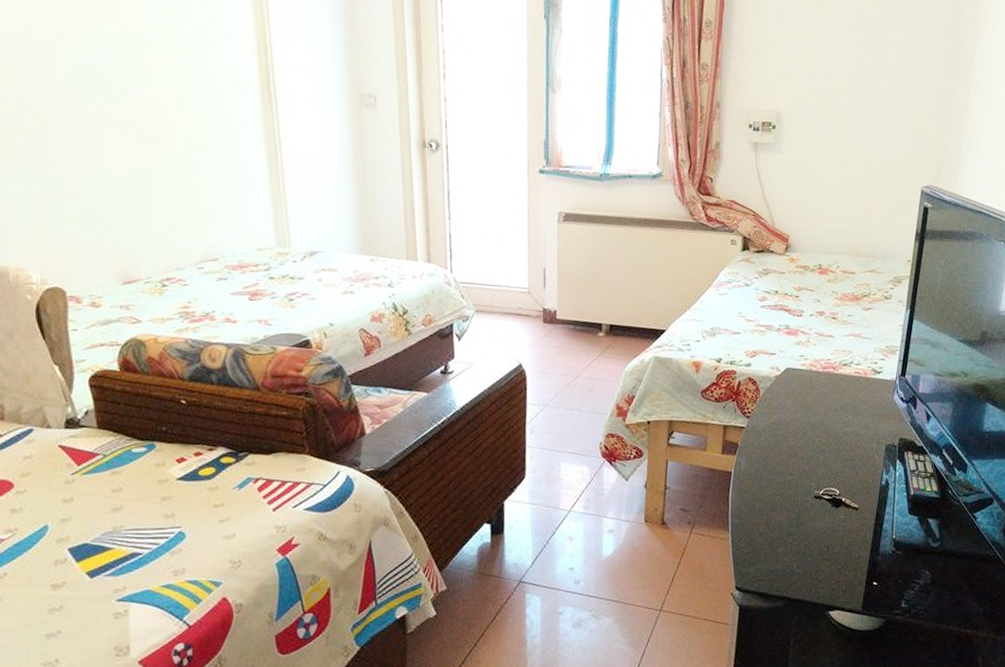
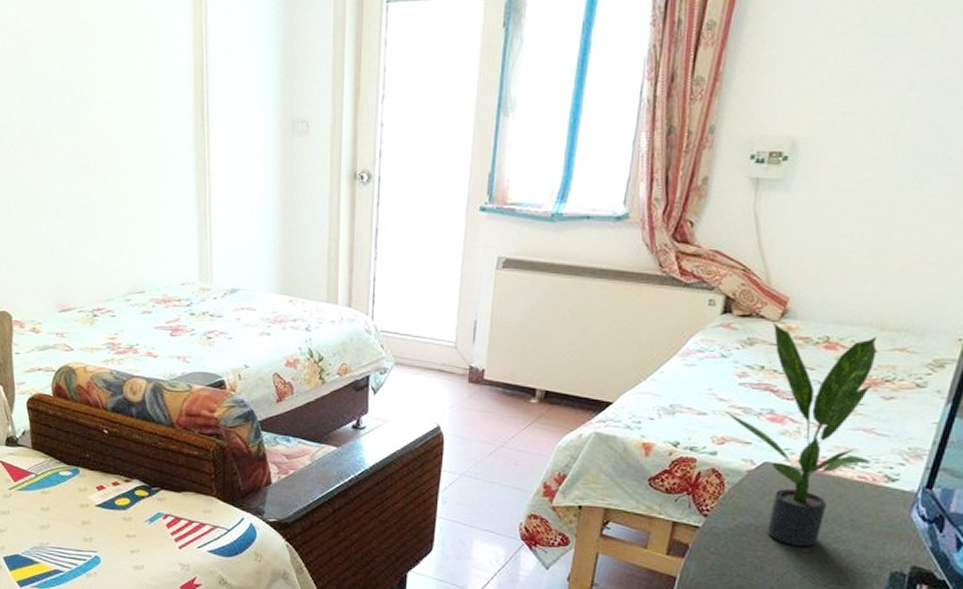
potted plant: none [754,256,862,433] -> present [726,323,877,547]

